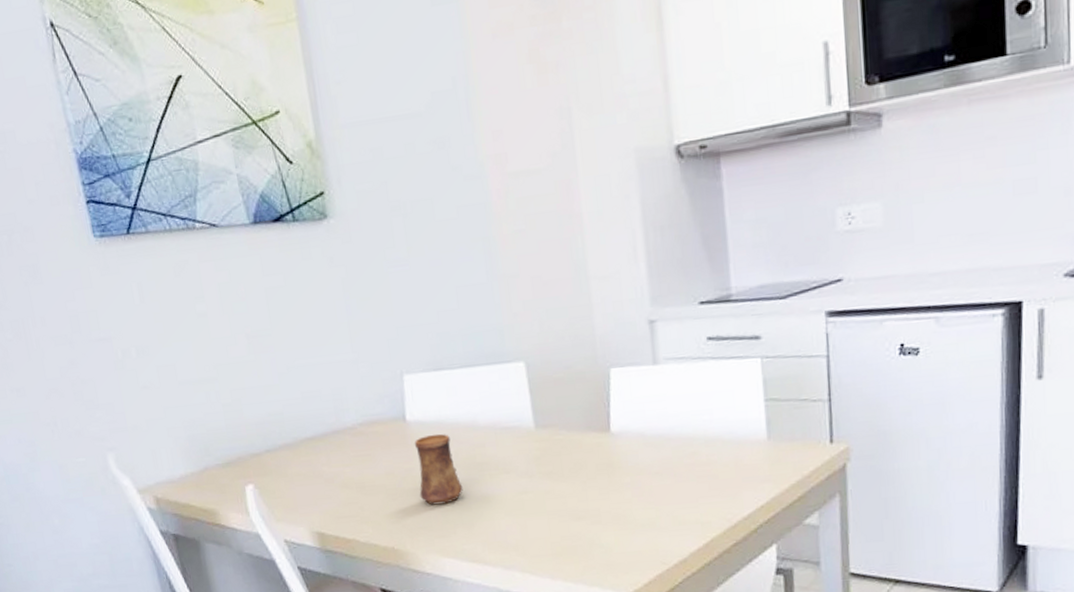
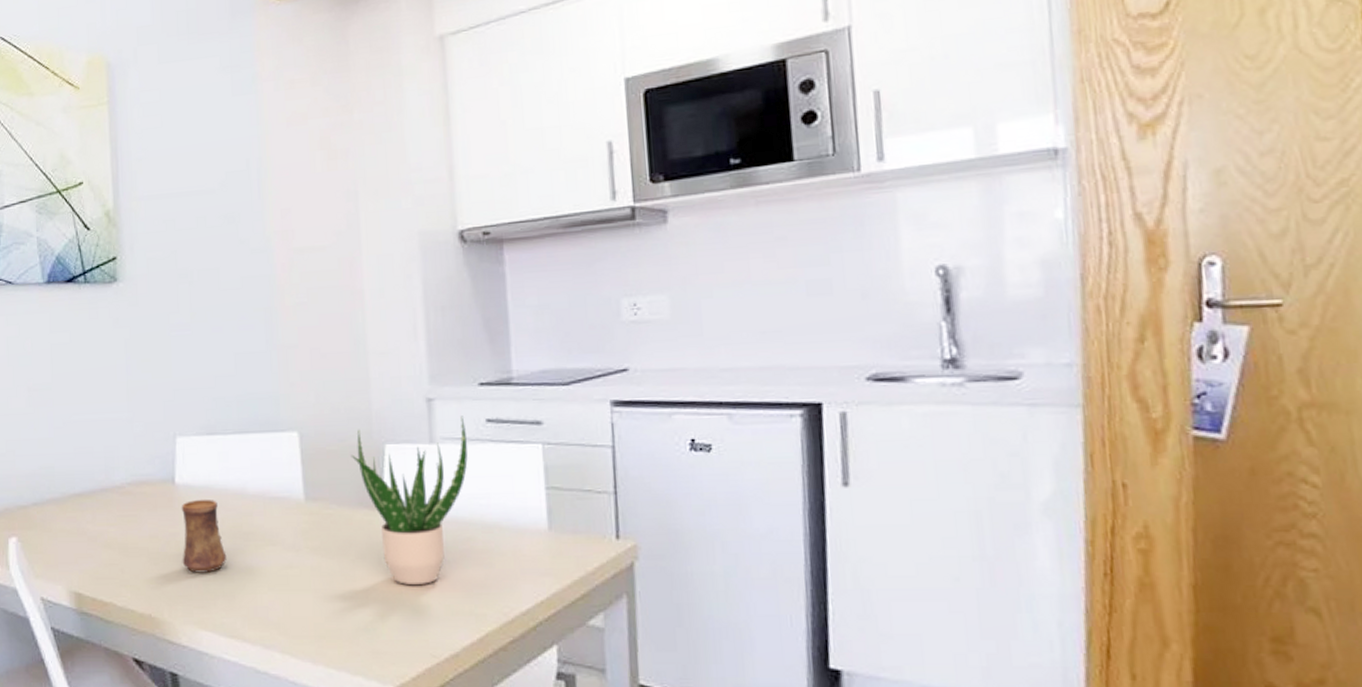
potted plant: none [577,335,691,501] -> present [350,415,468,585]

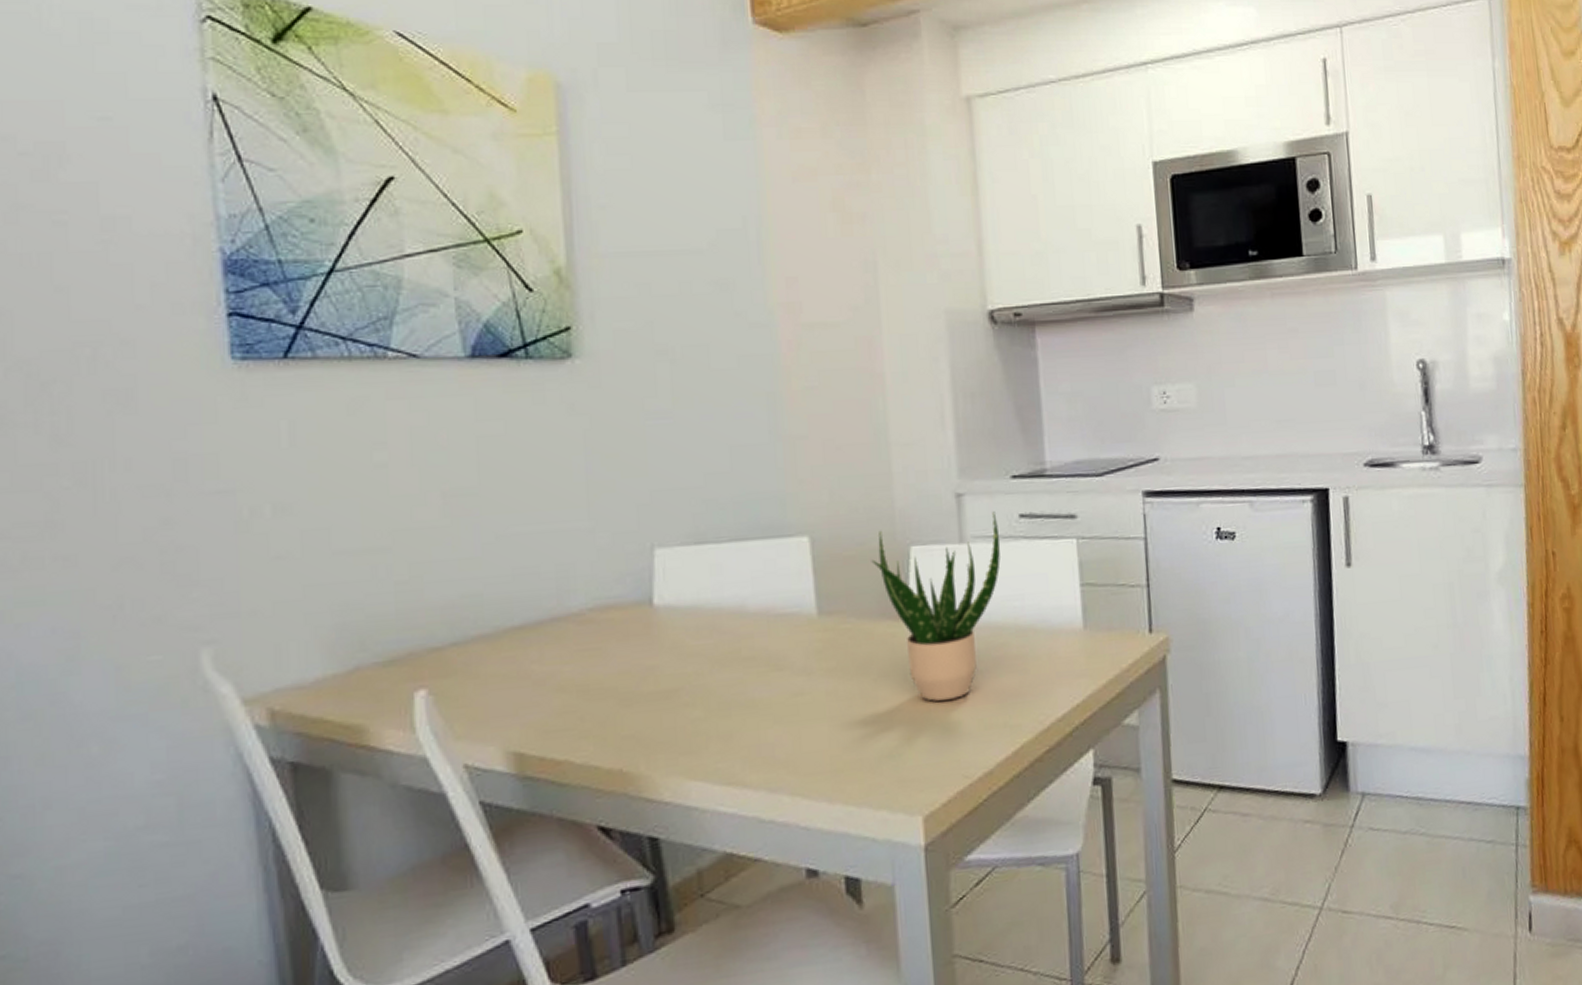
cup: present [181,499,227,573] -> none [661,621,722,713]

